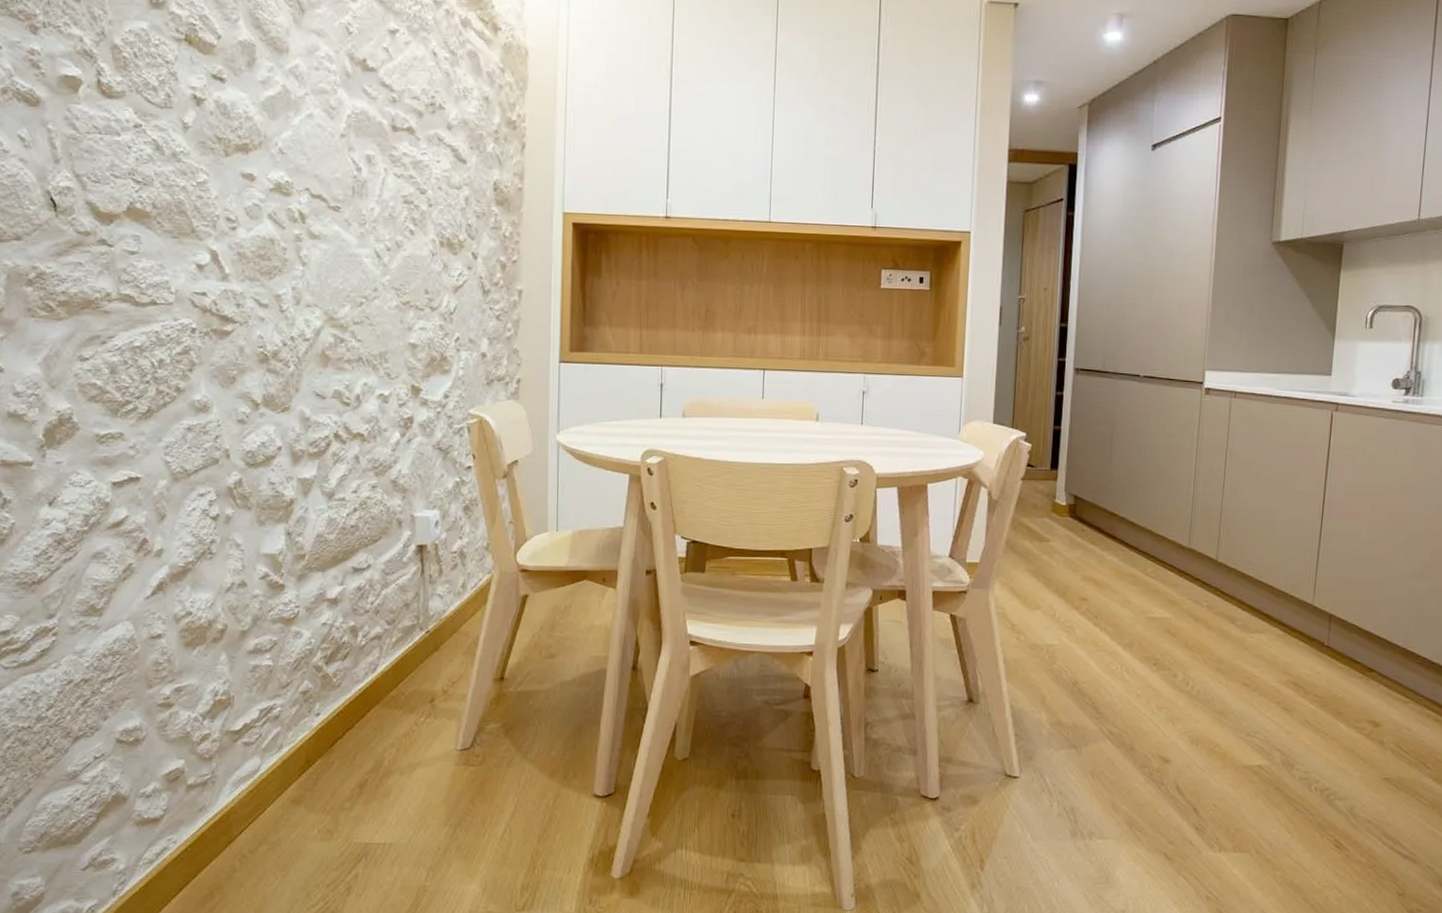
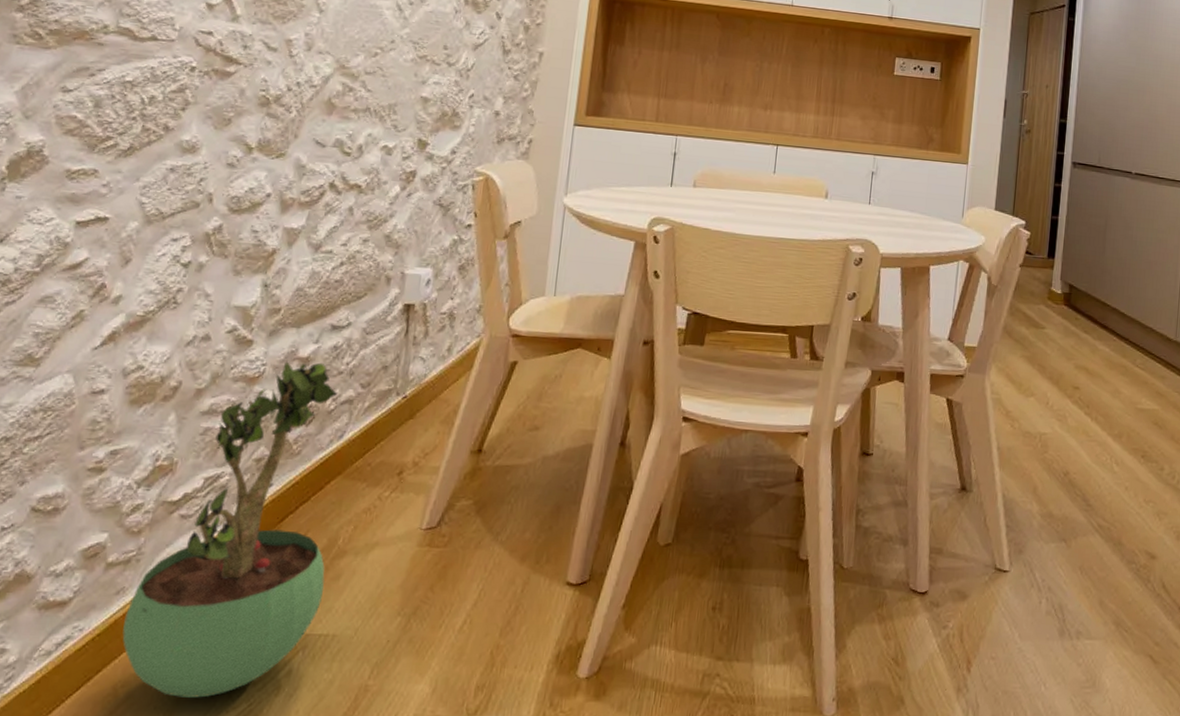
potted plant: none [210,602,377,898] -> present [122,360,337,698]

